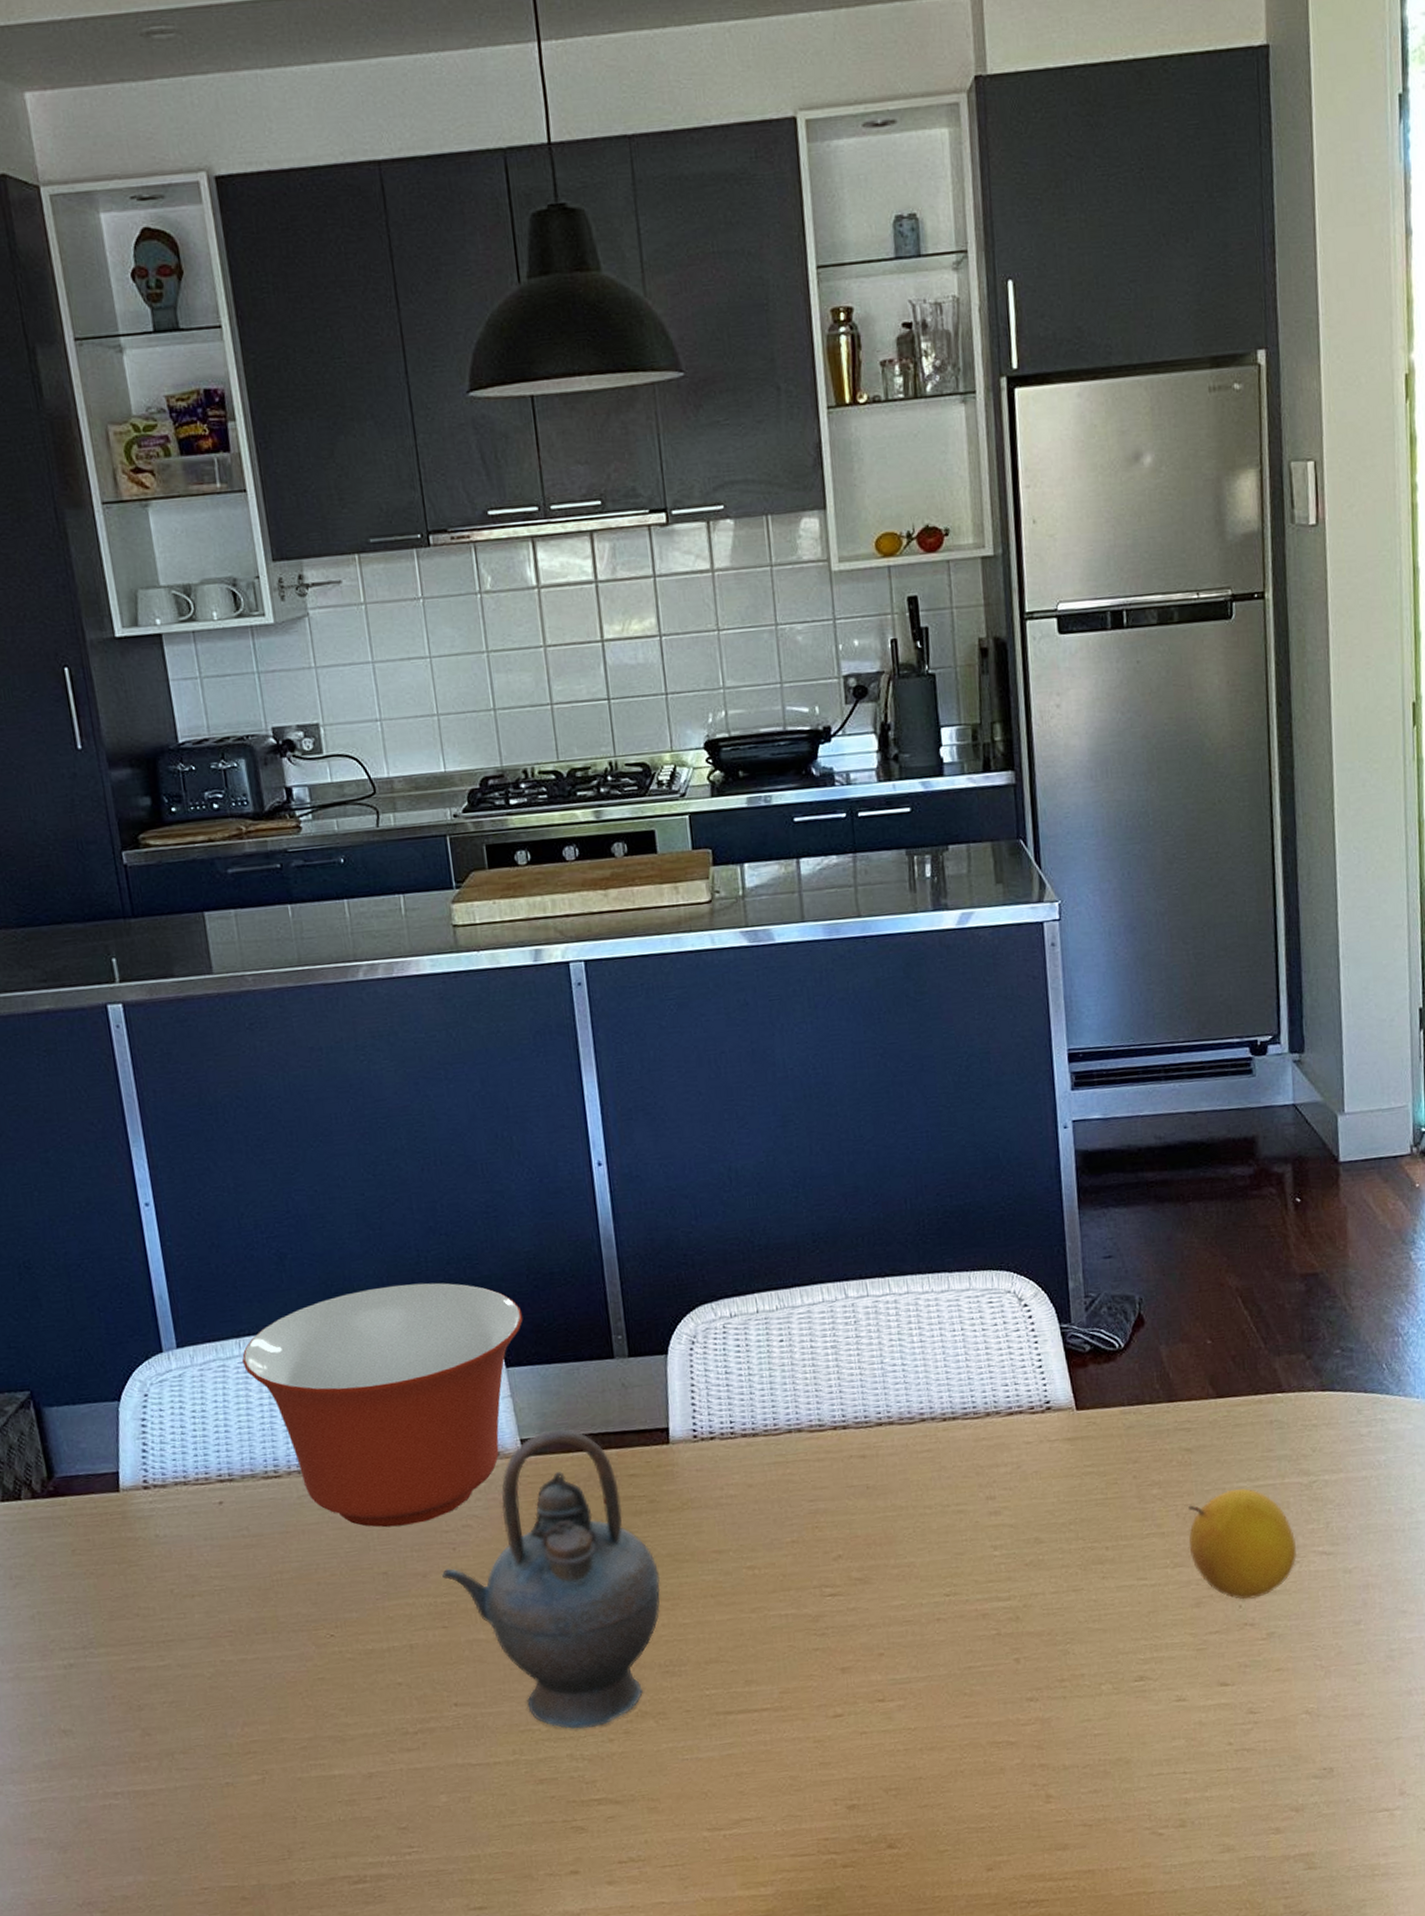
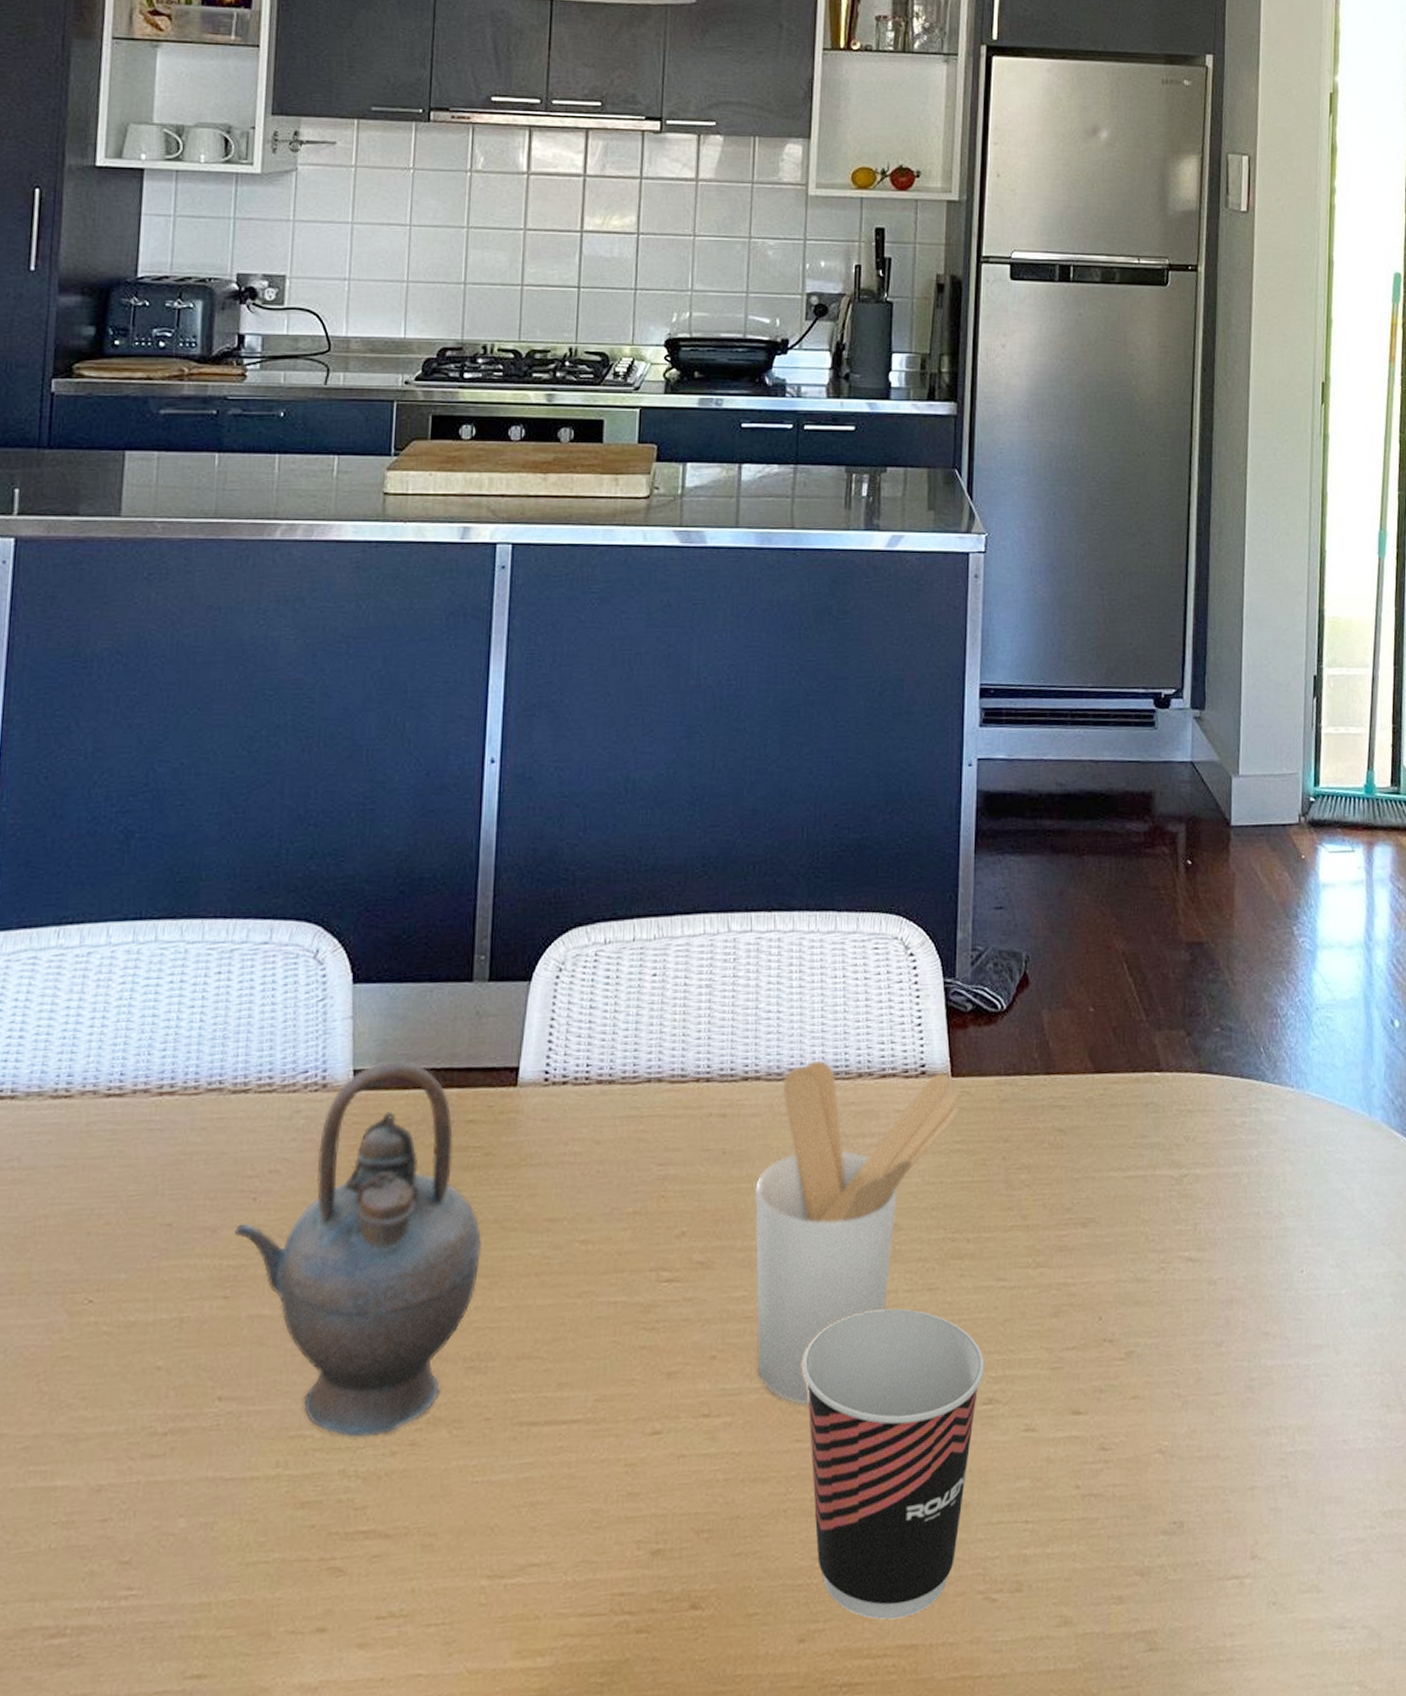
mixing bowl: present [241,1283,523,1528] -> none [57,878,382,1168]
utensil holder: none [901,1404,1088,1689] -> present [755,1060,960,1405]
cup: none [963,1607,1134,1852] -> present [802,1308,985,1620]
fruit: present [1188,1488,1298,1600] -> none [1053,1179,1163,1310]

